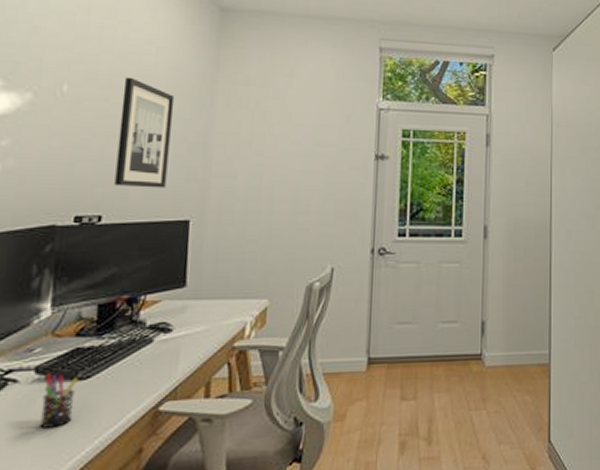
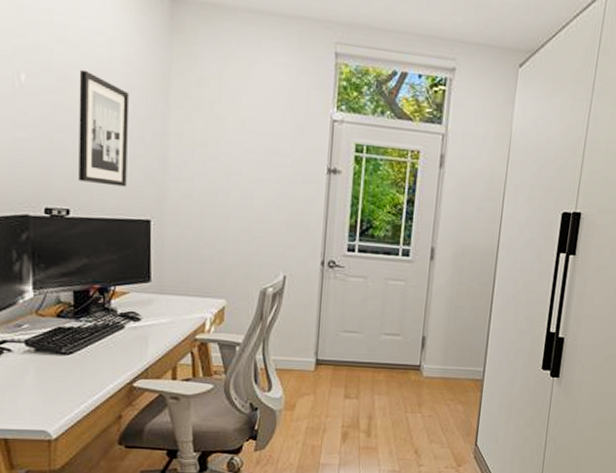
pen holder: present [40,373,78,428] -> none [34,347,62,392]

